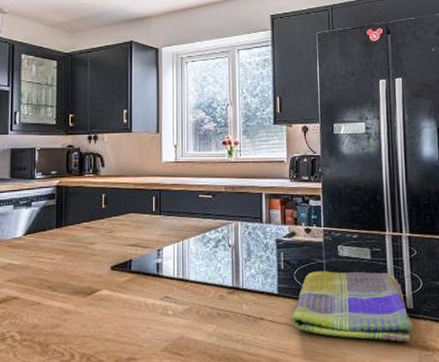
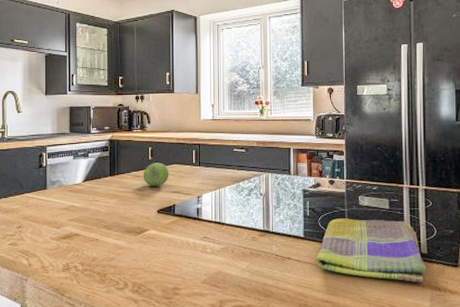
fruit: none [95,211,125,240] -> present [143,163,169,187]

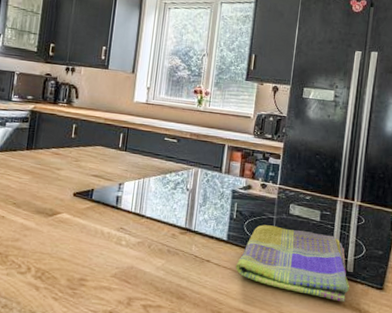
fruit: present [143,163,169,187] -> none [62,141,92,168]

